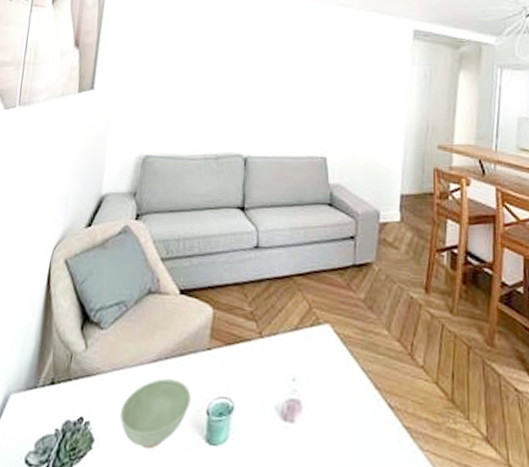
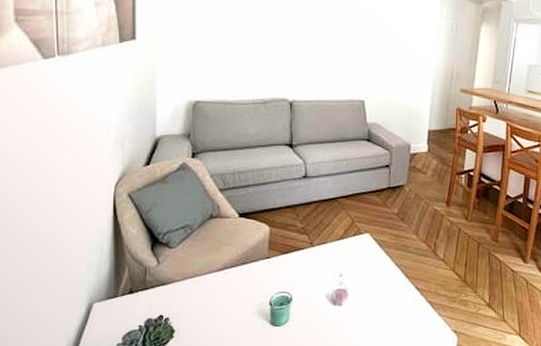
bowl: present [119,379,191,449] -> none [195,282,255,333]

